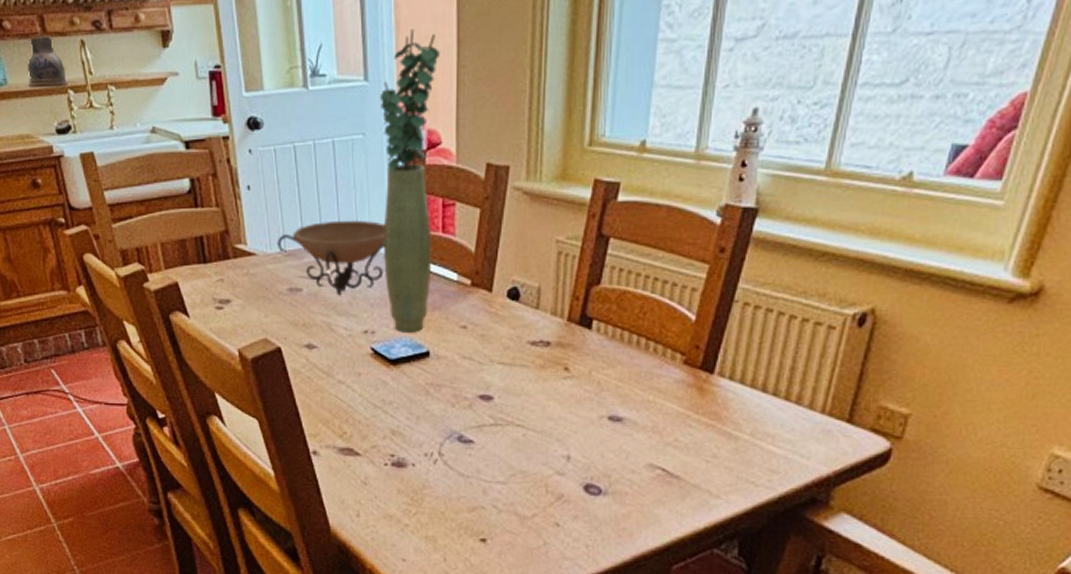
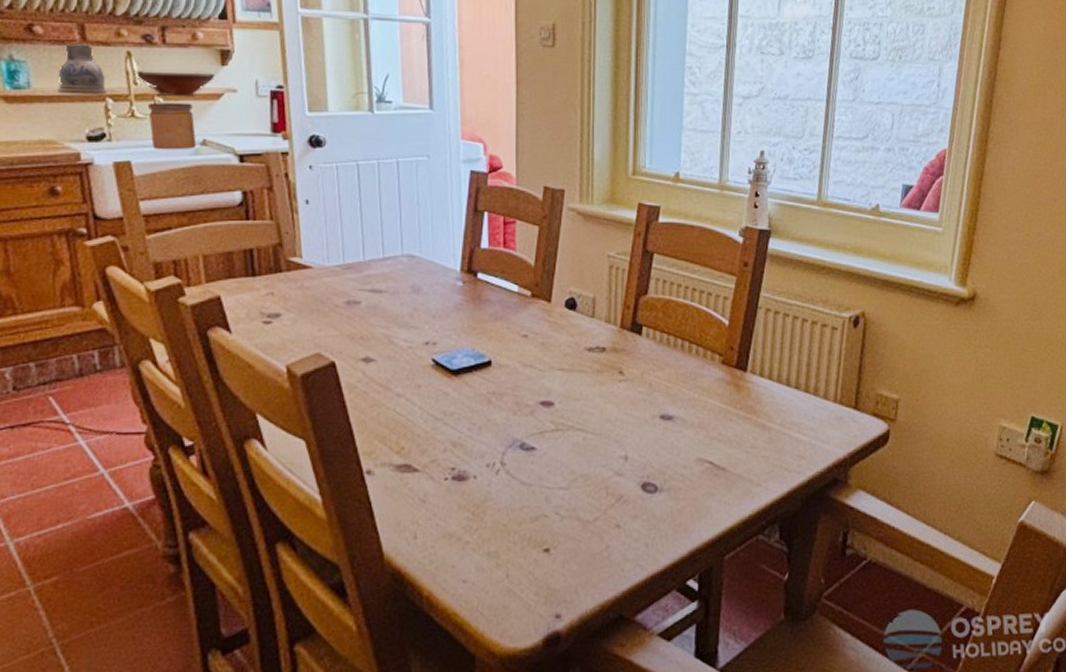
ceramic bowl: none [88,56,158,85] -> present [134,71,215,97]
jar: none [102,90,147,140] -> present [147,102,197,150]
decorative bowl: present [277,220,386,296] -> none [335,235,449,308]
vase: present [379,29,440,333] -> none [444,68,500,343]

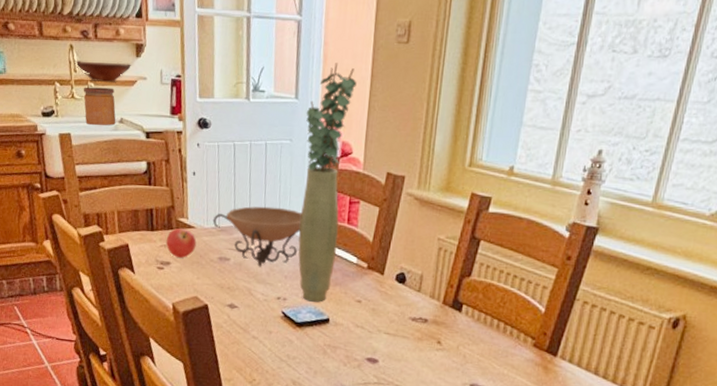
ceramic pitcher: present [56,41,107,95] -> none [22,36,56,80]
fruit: none [273,269,315,307] -> present [165,228,197,258]
decorative bowl: none [335,235,449,308] -> present [212,206,302,267]
vase: none [444,68,500,343] -> present [298,63,357,302]

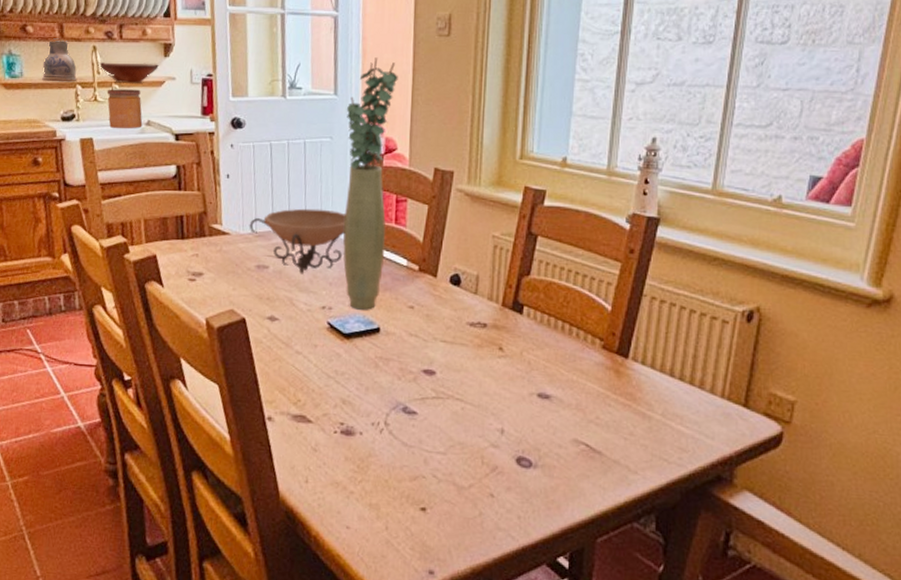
ceramic pitcher: none [22,36,56,80] -> present [41,38,78,82]
fruit: present [165,228,197,258] -> none [197,235,232,268]

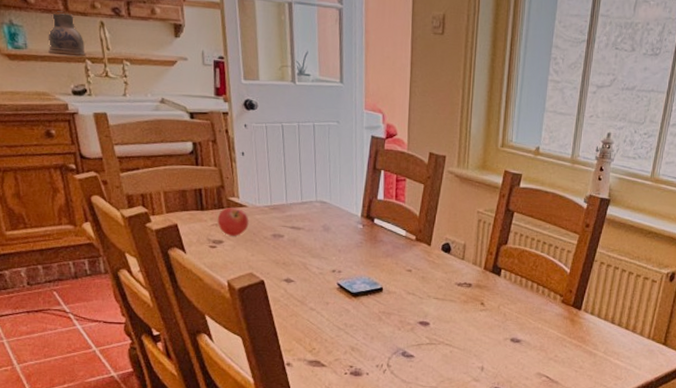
ceramic bowl: present [98,62,159,84] -> none [107,38,170,63]
jar: present [107,89,143,130] -> none [118,65,157,106]
fruit: none [197,235,232,268] -> present [217,207,249,236]
decorative bowl: present [249,208,346,274] -> none [264,184,353,243]
vase: present [343,57,398,310] -> none [350,50,398,273]

